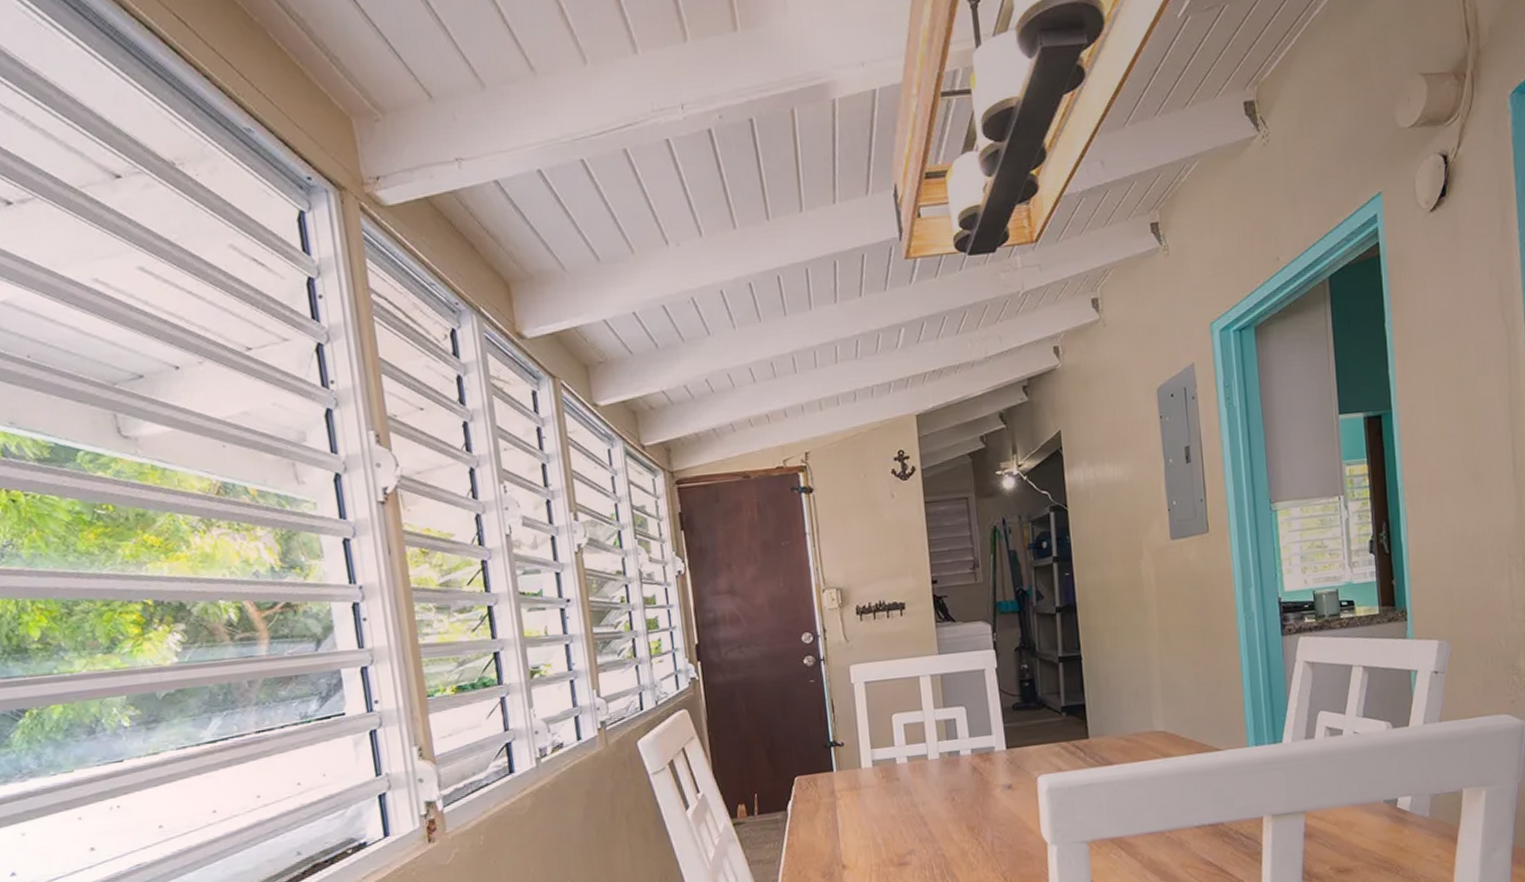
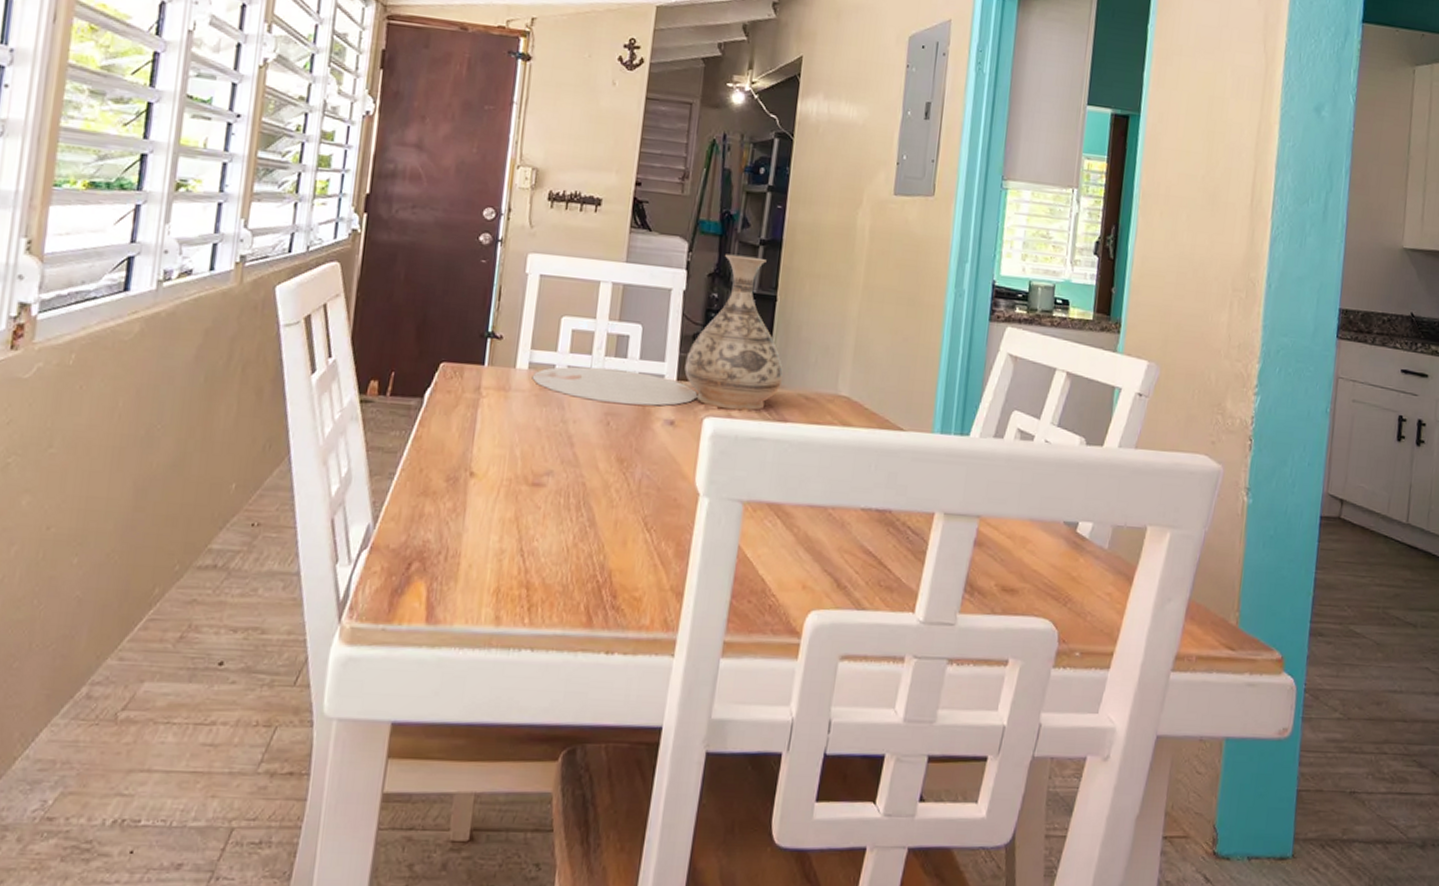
placemat: none [877,748,1028,783] -> present [531,366,698,407]
vase: none [1010,624,1102,766] -> present [684,254,784,411]

